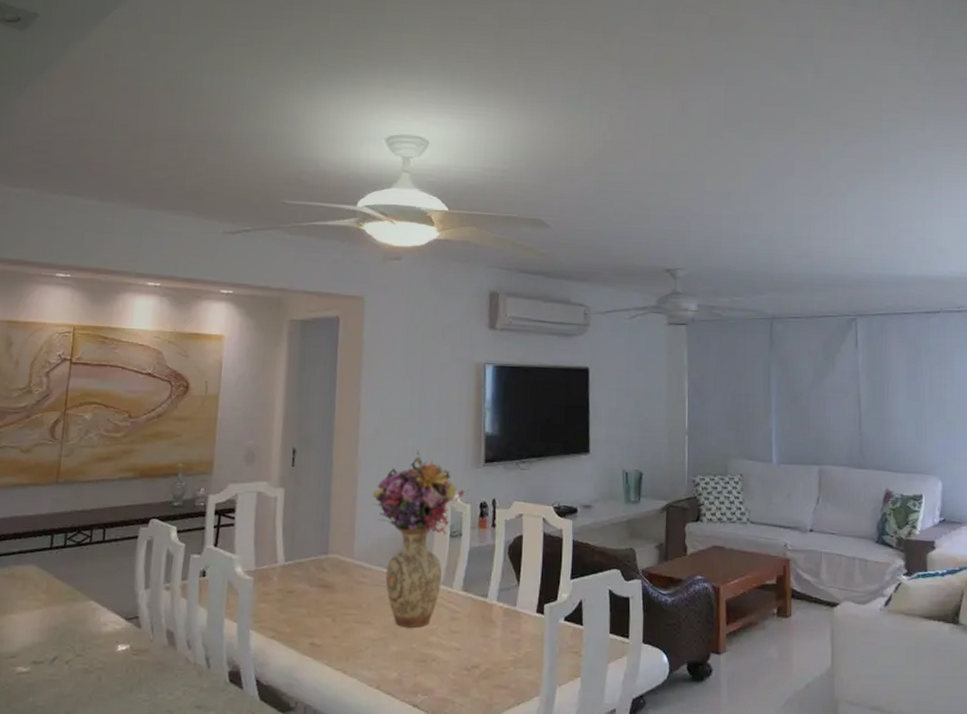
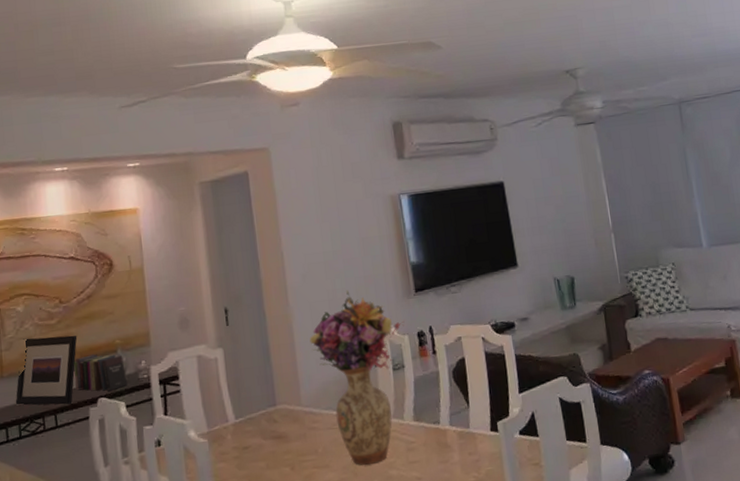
picture frame: none [67,447,141,520] -> present [16,335,78,405]
books: none [130,474,183,514] -> present [74,354,128,392]

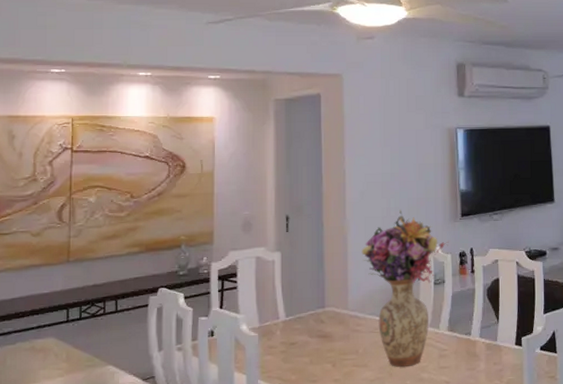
picture frame: present [16,335,78,405] -> none [80,227,145,292]
books: present [74,354,128,392] -> none [139,247,188,283]

